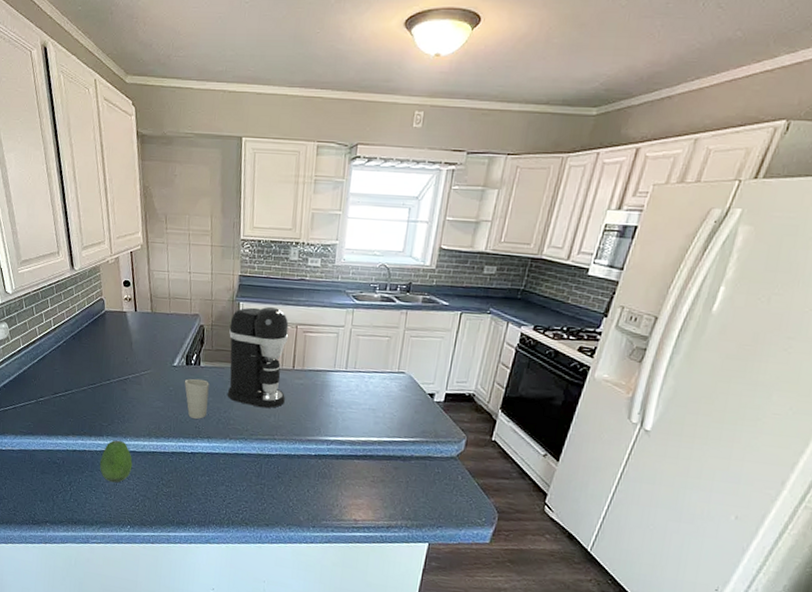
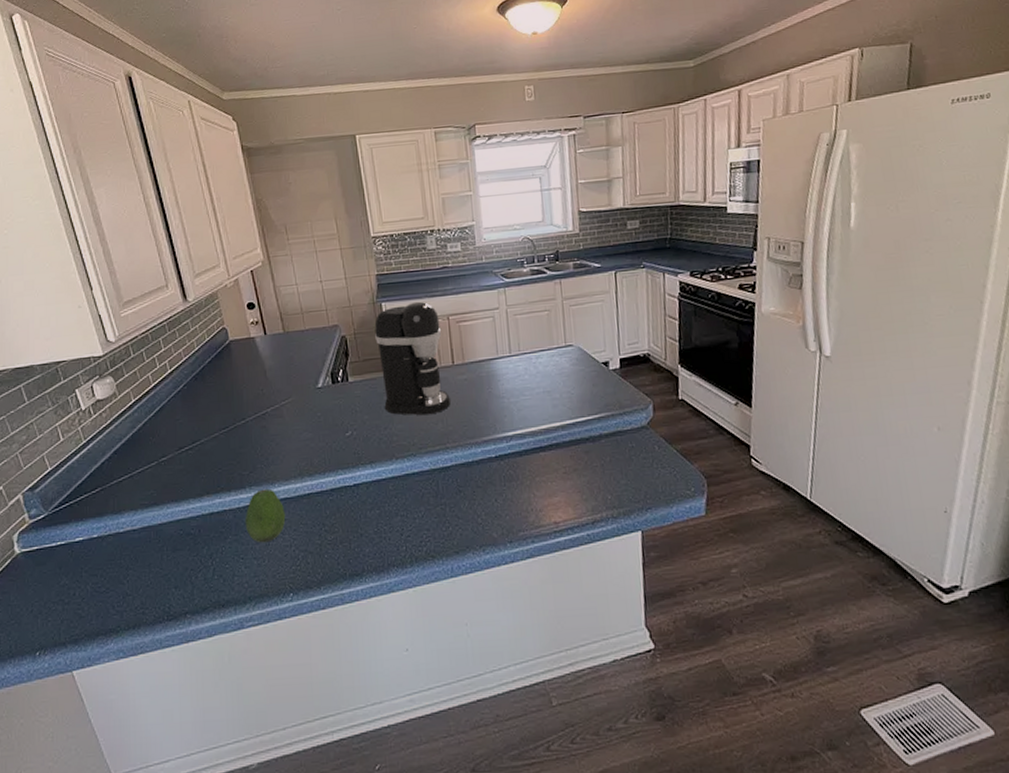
cup: present [184,378,210,419] -> none [333,396,365,444]

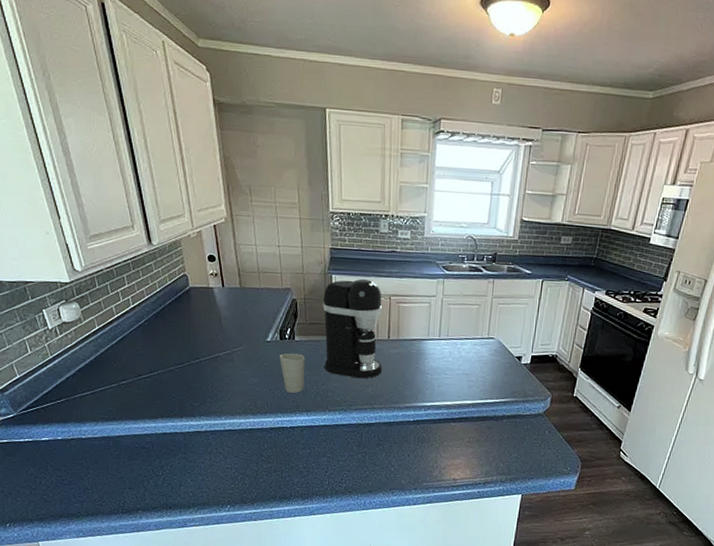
fruit: present [244,488,286,543] -> none [193,419,229,463]
cup: none [333,396,365,444] -> present [279,353,305,393]

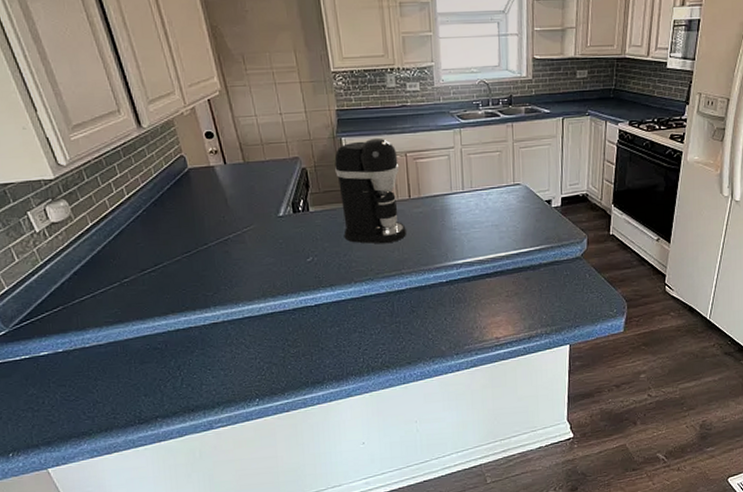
cup: present [279,353,305,393] -> none [294,225,325,268]

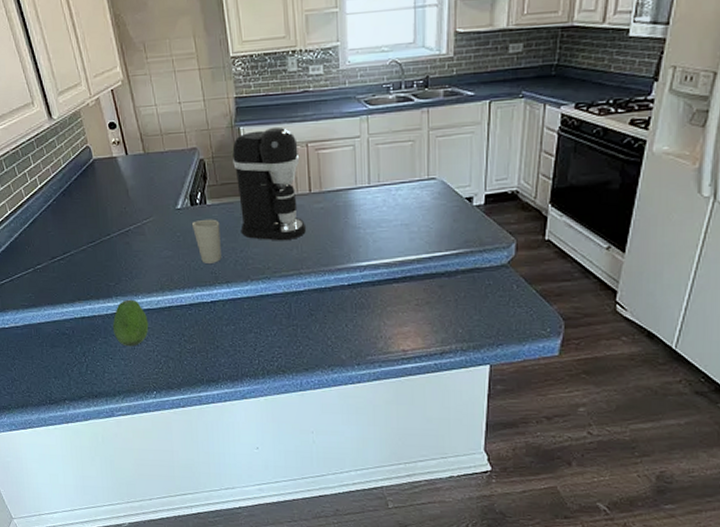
fruit: none [210,308,250,356] -> present [112,299,149,347]
cup: none [294,225,325,268] -> present [191,219,221,263]

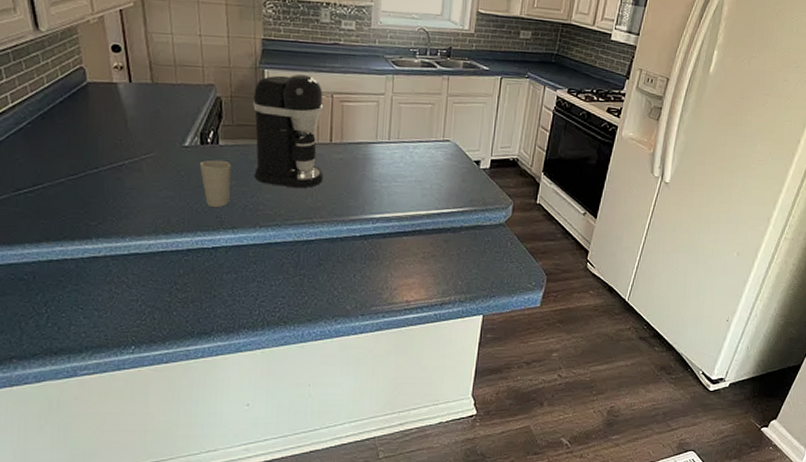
fruit: present [112,299,149,347] -> none [87,242,135,295]

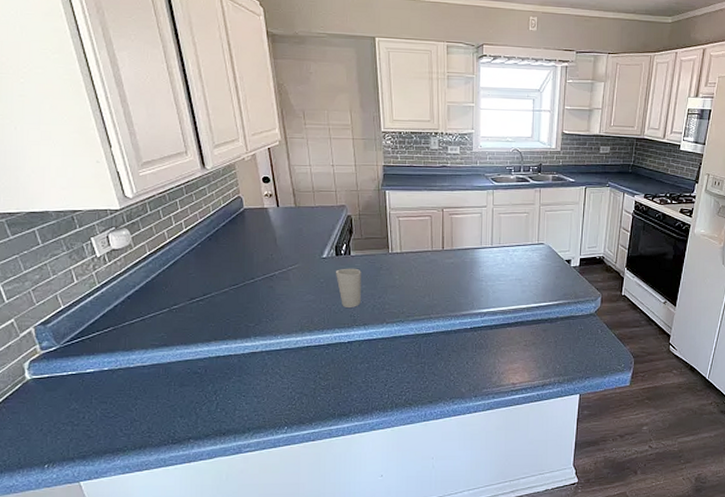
coffee maker: present [253,74,324,189] -> none [377,193,438,290]

